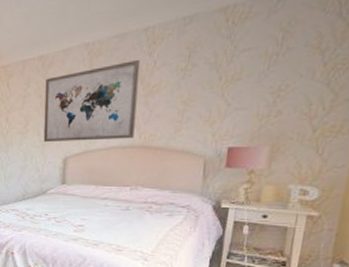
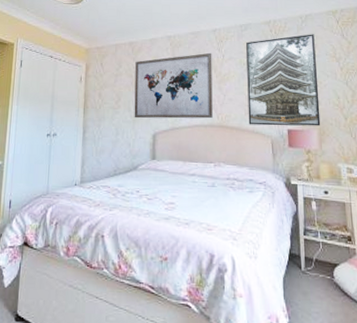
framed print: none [177,17,293,144] -> present [246,34,321,126]

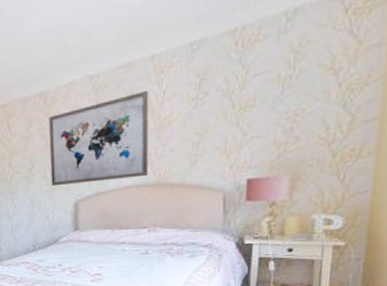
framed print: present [246,34,321,126] -> none [194,37,304,179]

